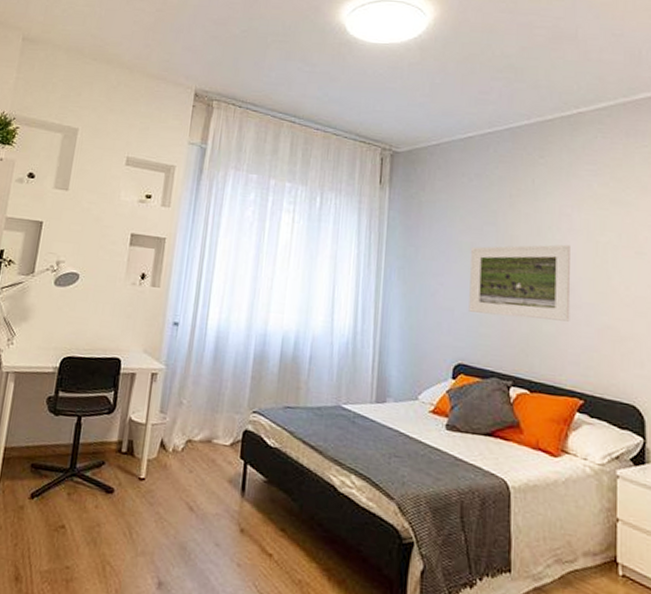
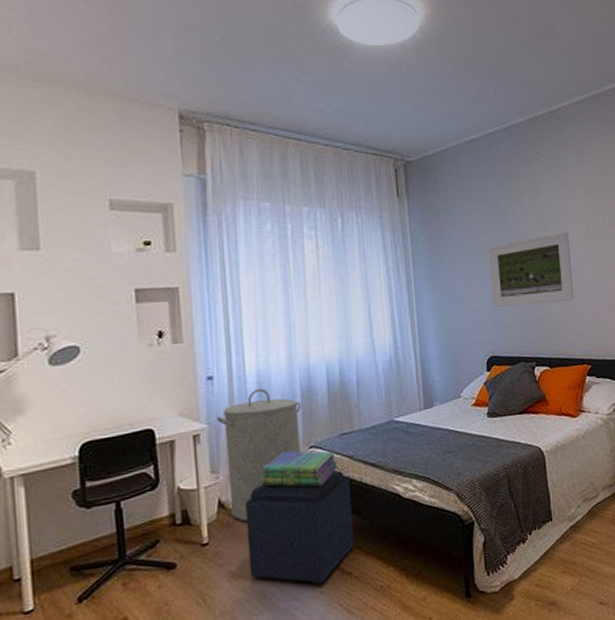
laundry hamper: none [170,343,252,468] -> present [216,388,301,522]
ottoman: none [175,435,286,556] -> present [245,470,354,585]
stack of books: none [202,409,277,455] -> present [261,451,338,487]

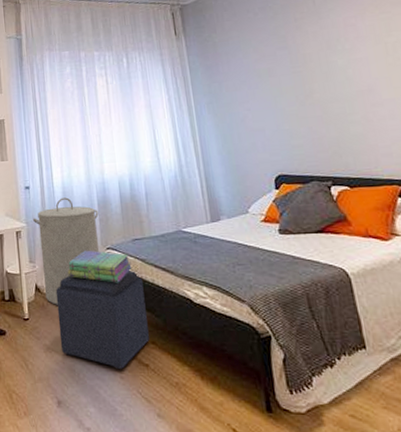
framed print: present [489,231,575,307] -> none [269,51,375,128]

